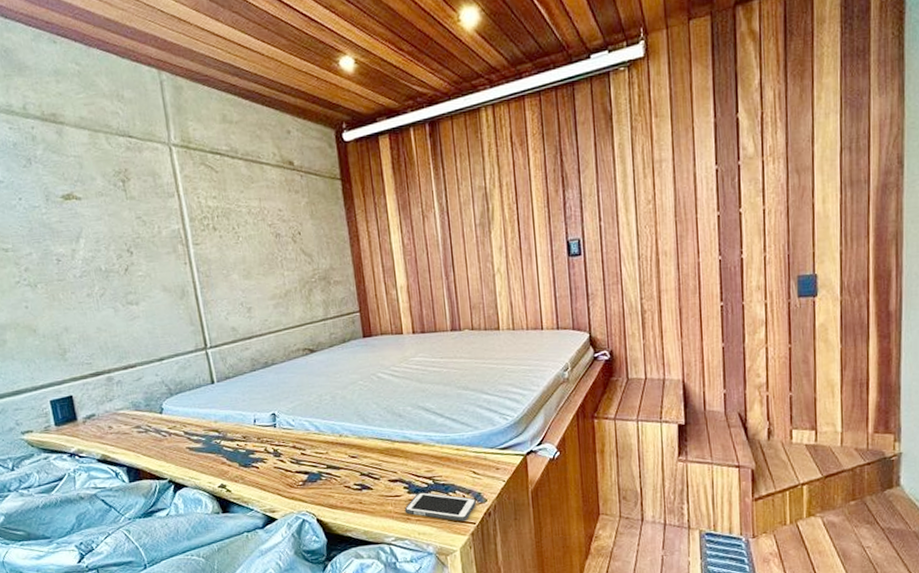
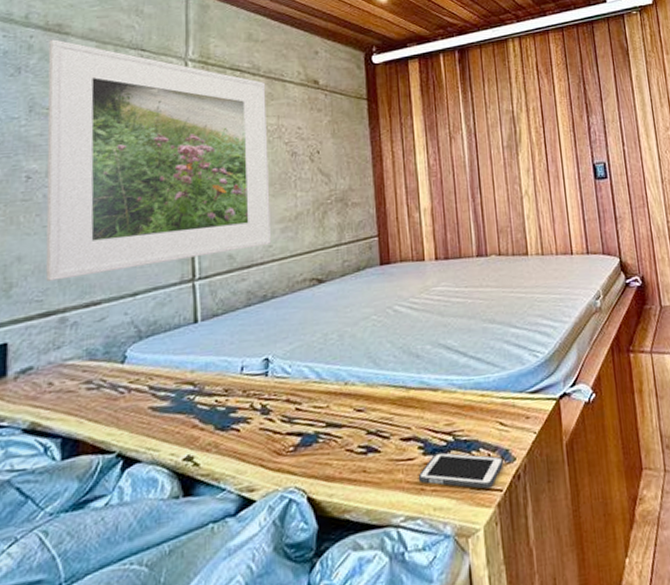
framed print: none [48,129,267,348] -> present [45,39,272,281]

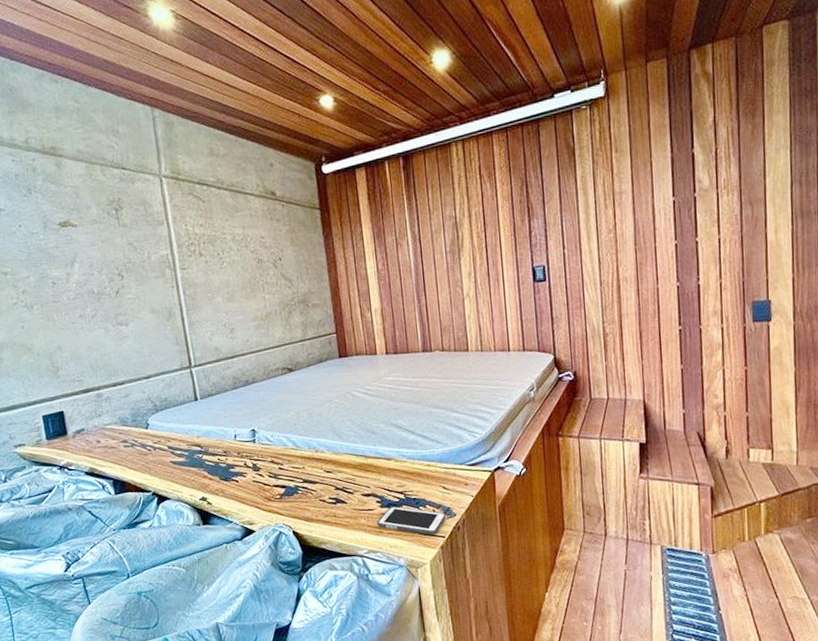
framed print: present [45,39,272,281] -> none [48,161,249,366]

